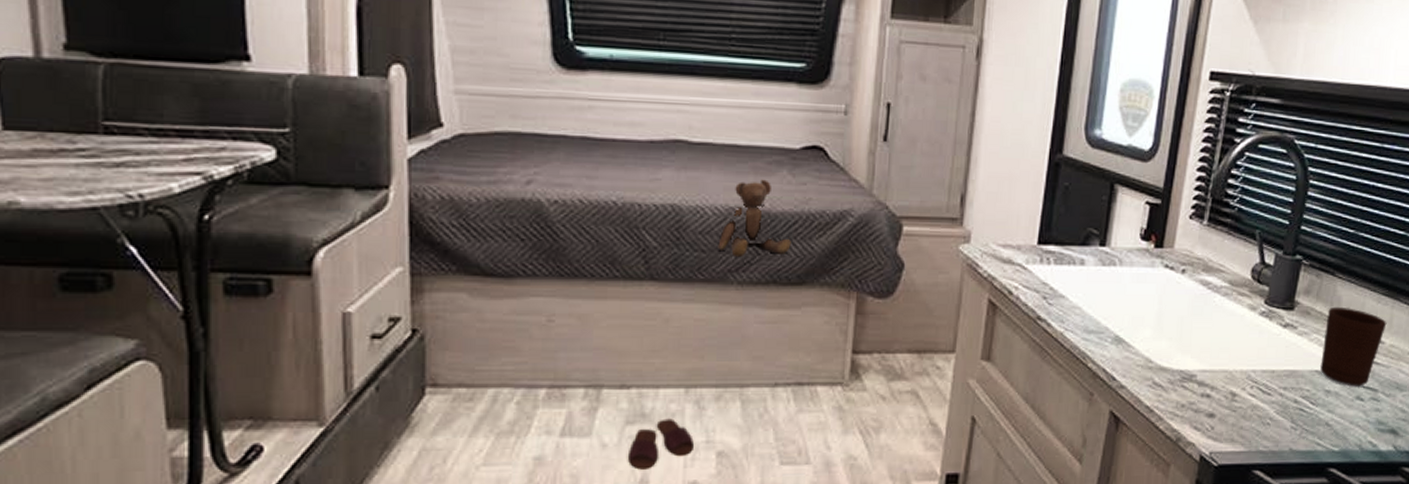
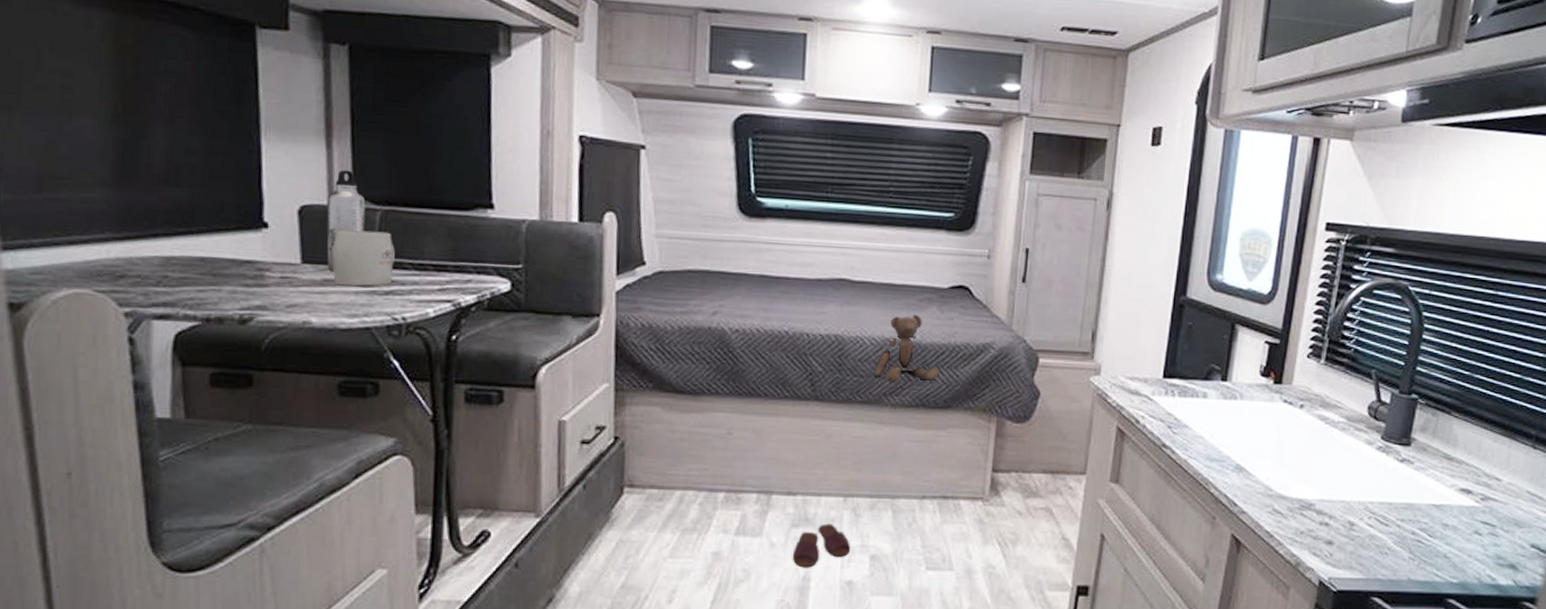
water bottle: none [31,13,85,141] -> present [326,170,366,273]
mug: none [41,88,125,158] -> present [331,230,395,287]
cup: present [1320,306,1387,387] -> none [1437,444,1504,522]

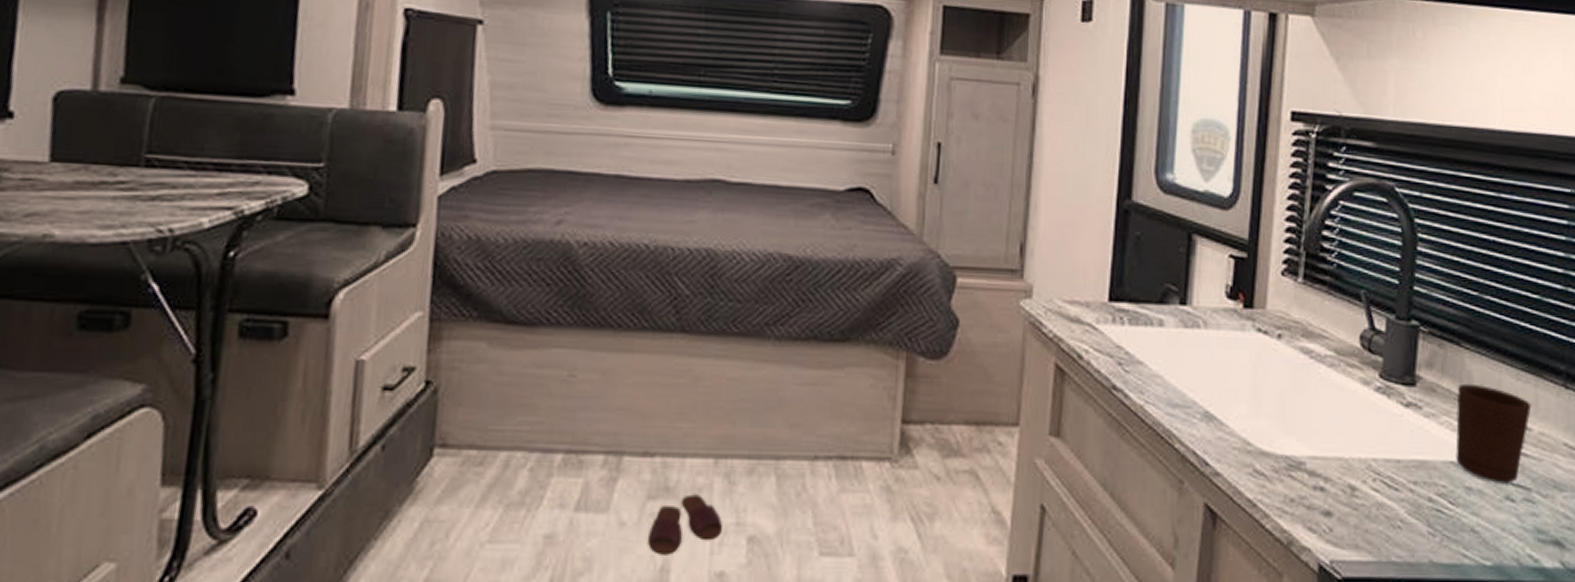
water bottle: present [326,170,366,273] -> none [81,48,138,173]
mug: present [331,230,395,287] -> none [87,121,168,191]
teddy bear: present [874,314,939,383] -> none [754,223,834,310]
cup: none [1437,444,1504,522] -> present [1456,383,1532,484]

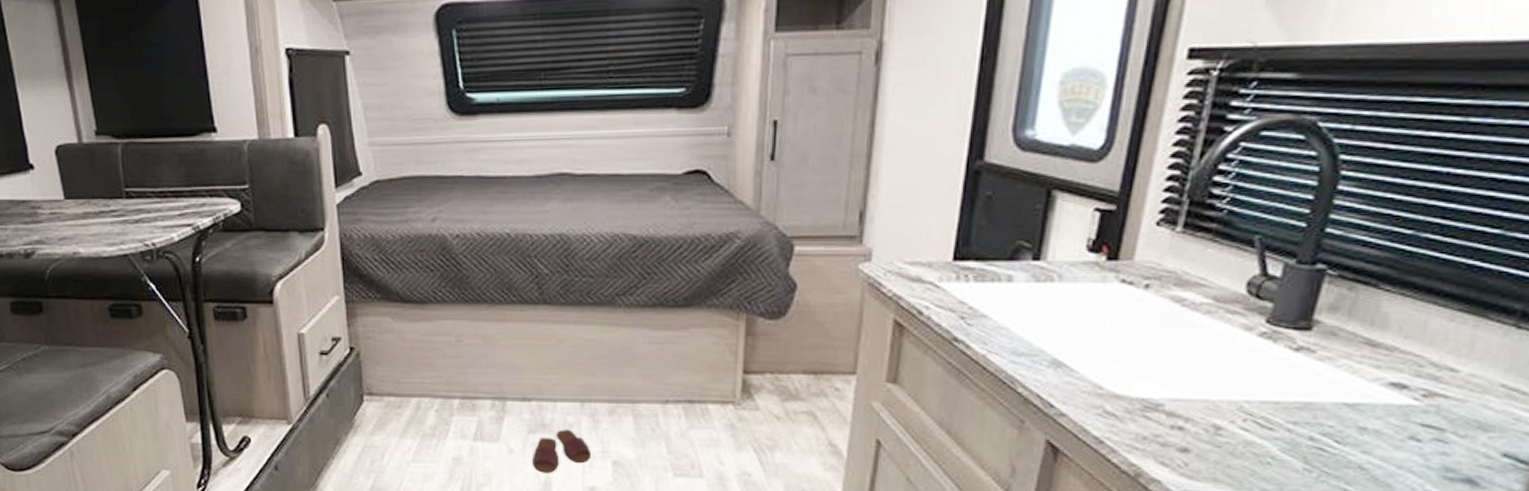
cup: present [1456,383,1532,484] -> none [1351,326,1465,424]

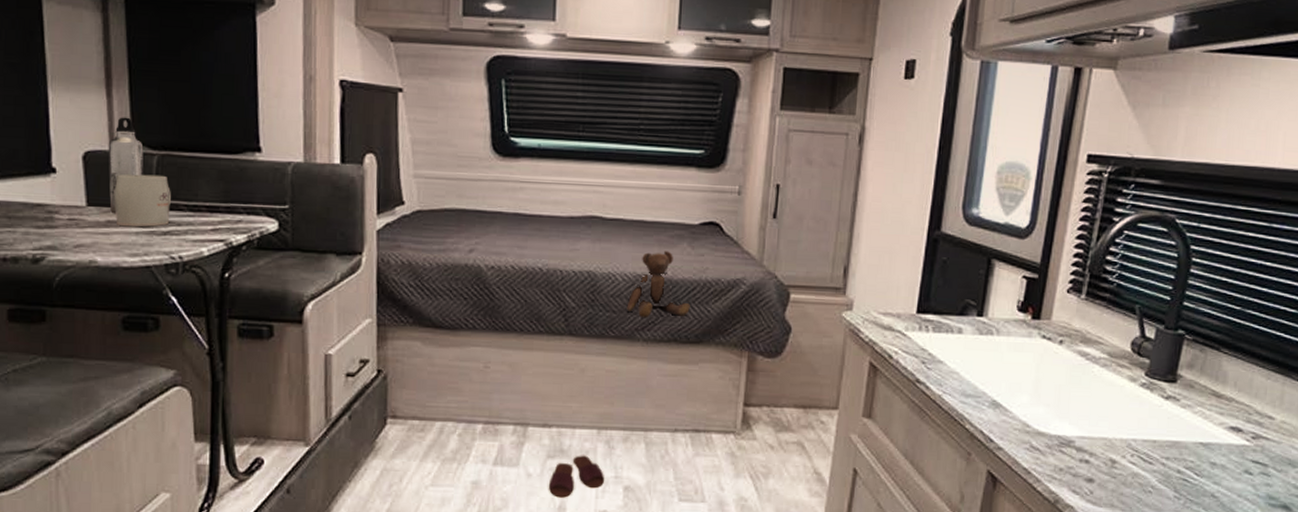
water bottle: none [76,108,112,206] -> present [108,117,144,214]
mug: none [86,163,139,217] -> present [113,174,171,228]
teddy bear: none [605,206,677,282] -> present [626,251,690,318]

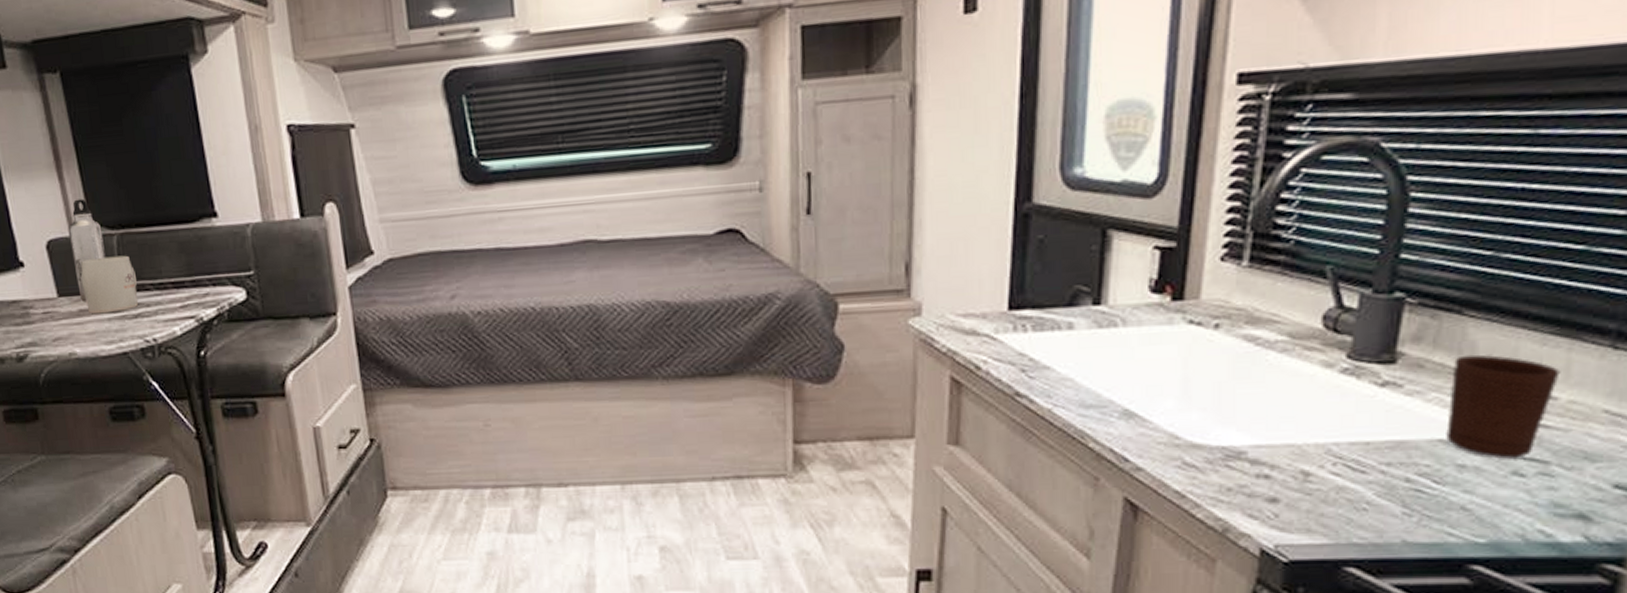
slippers: present [548,454,604,498] -> none [572,513,635,564]
teddy bear: present [626,251,690,318] -> none [638,270,715,353]
cup: none [1205,381,1277,461] -> present [1446,354,1560,459]

